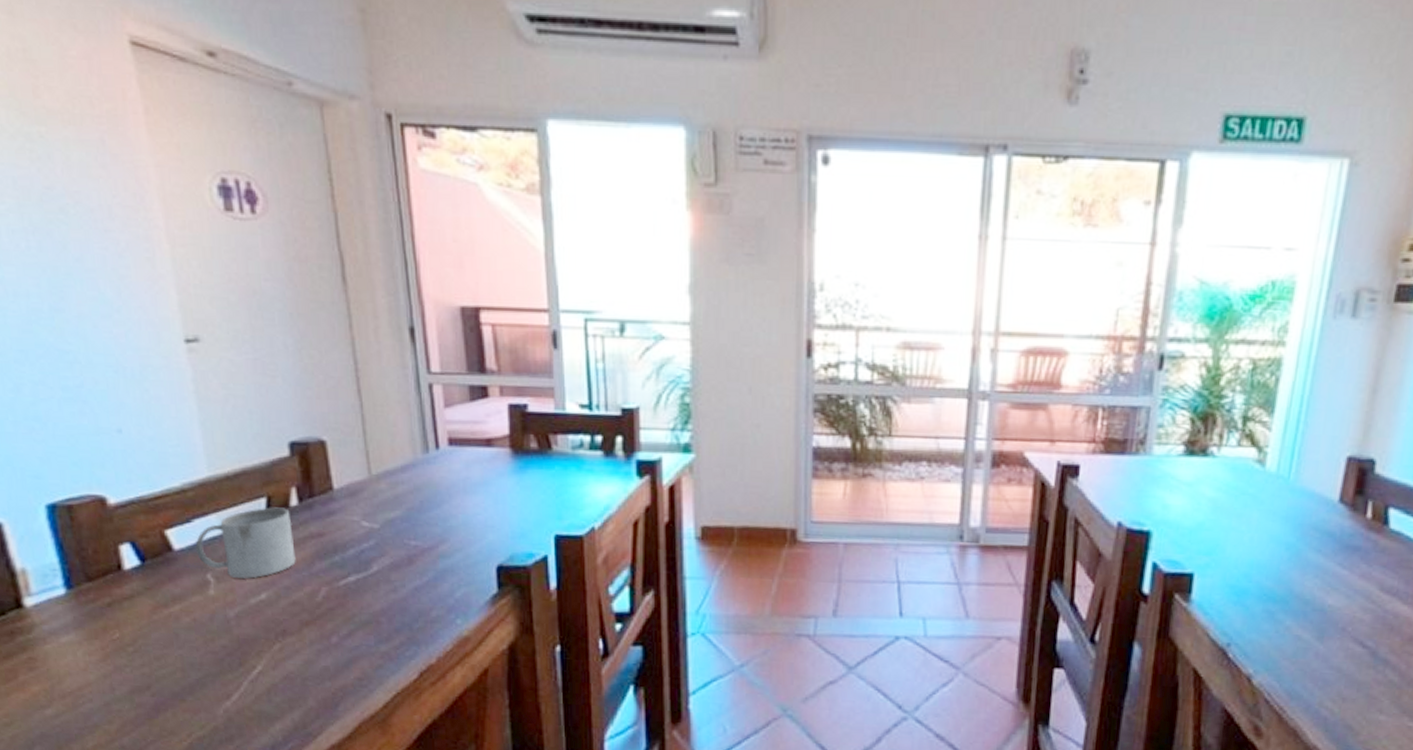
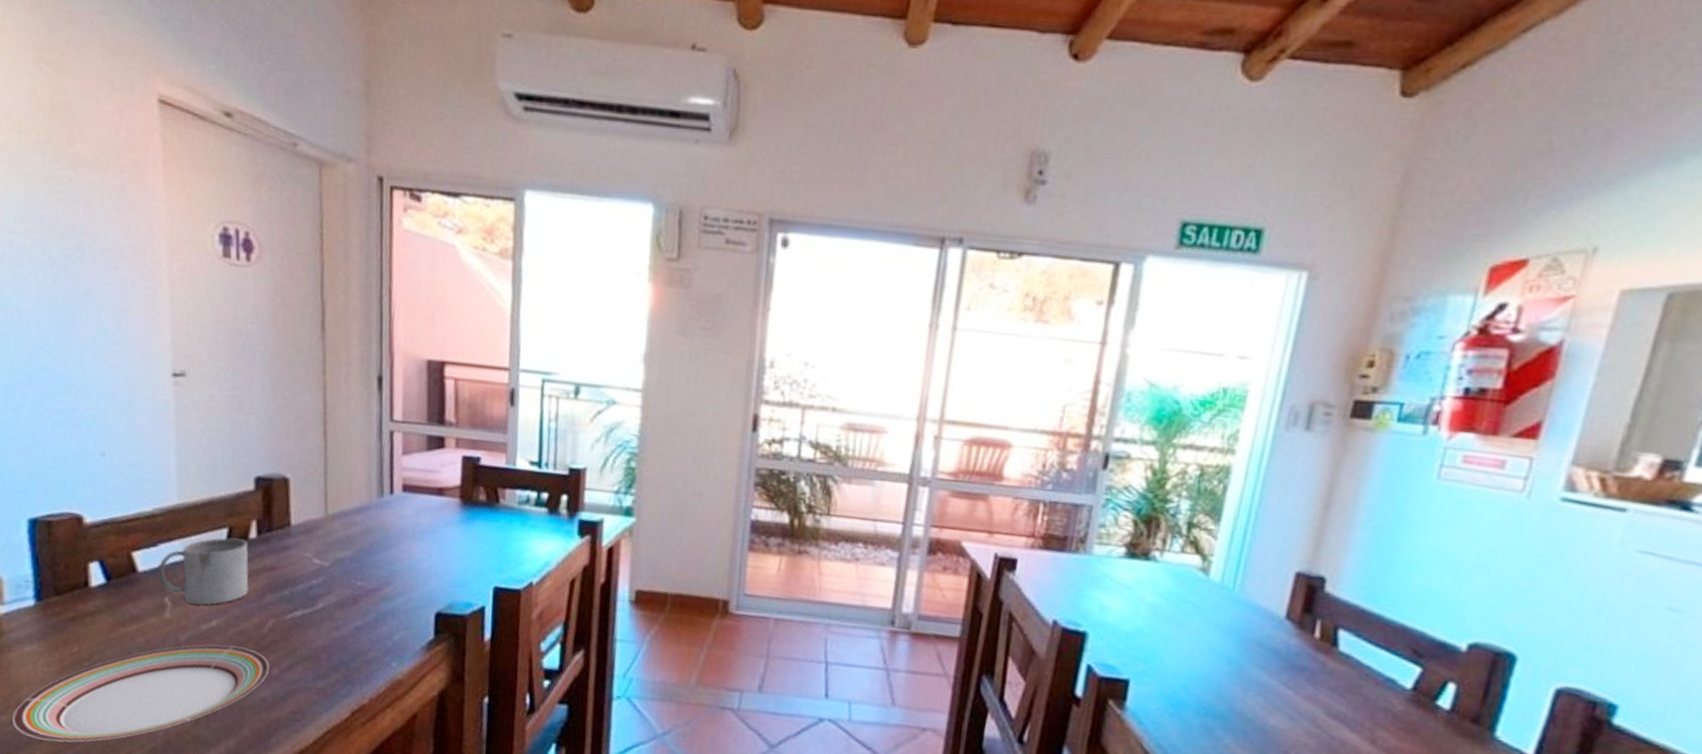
plate: none [57,617,327,731] -> present [12,644,269,742]

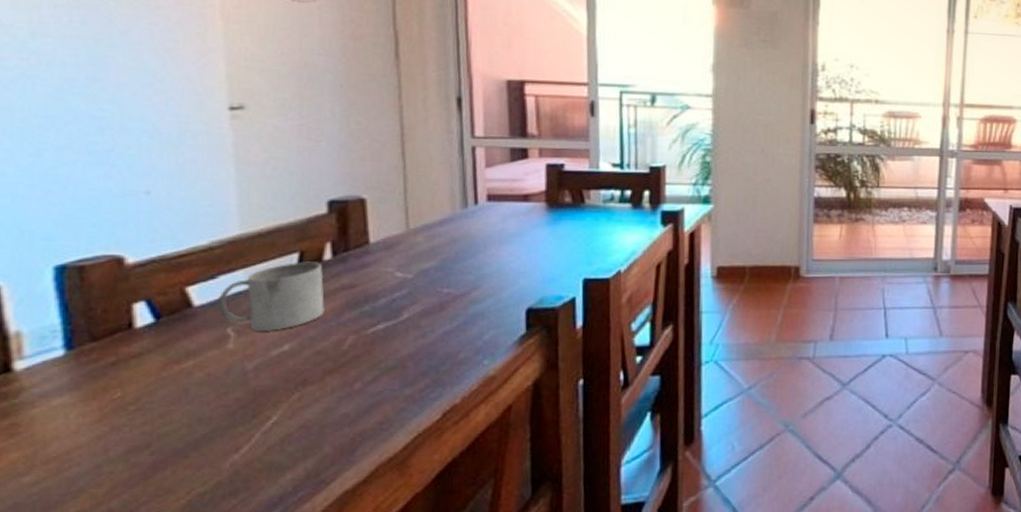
plate: present [12,644,269,742] -> none [38,367,350,495]

